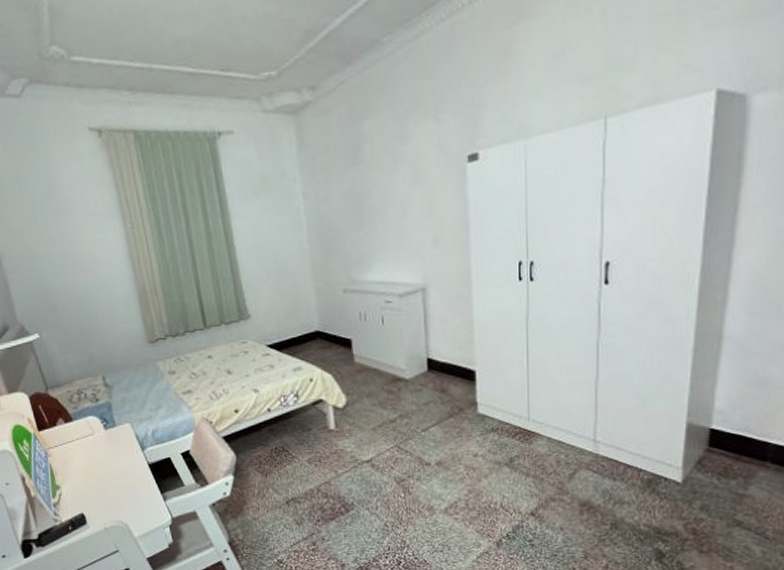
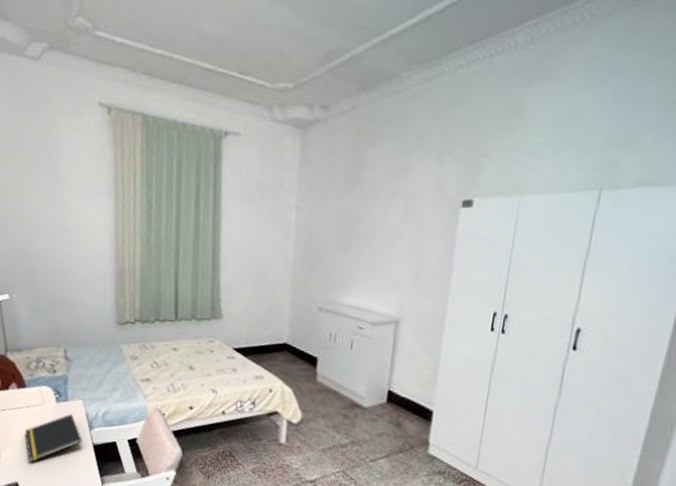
notepad: none [79,438,137,492] -> present [24,414,82,463]

